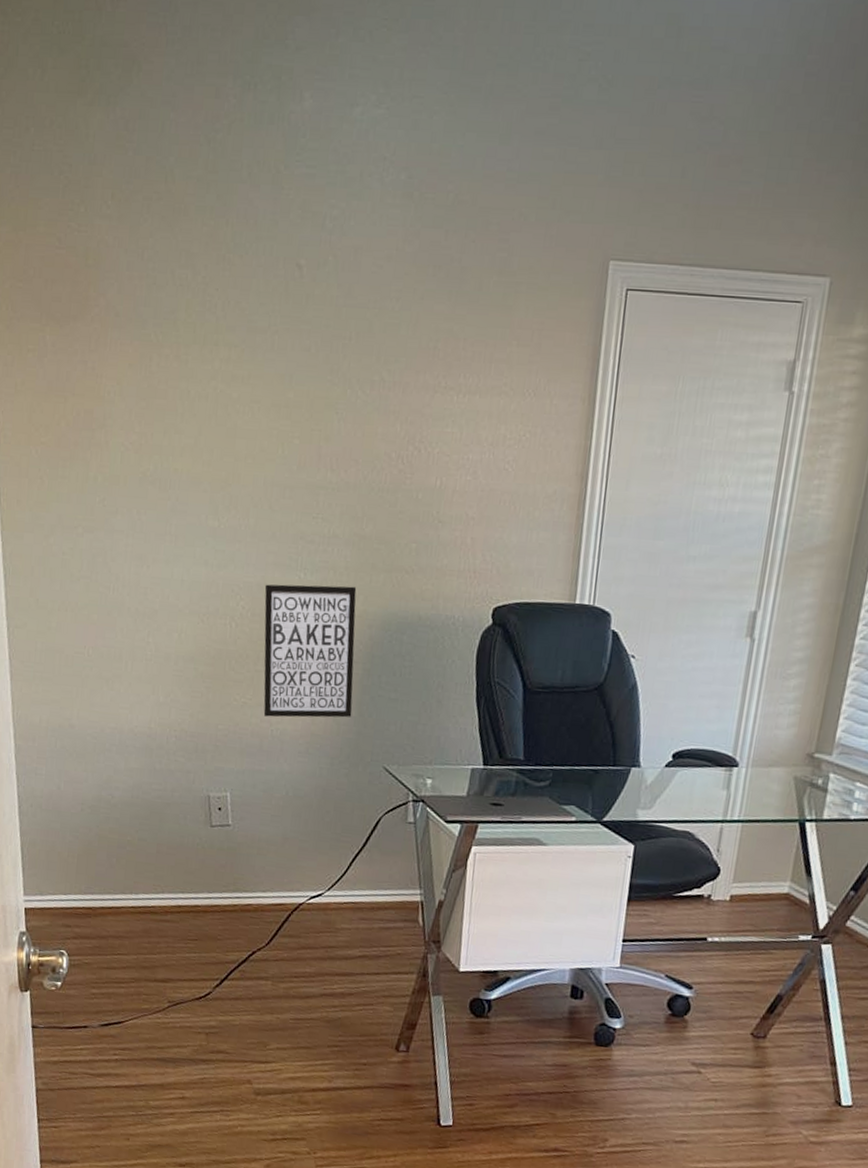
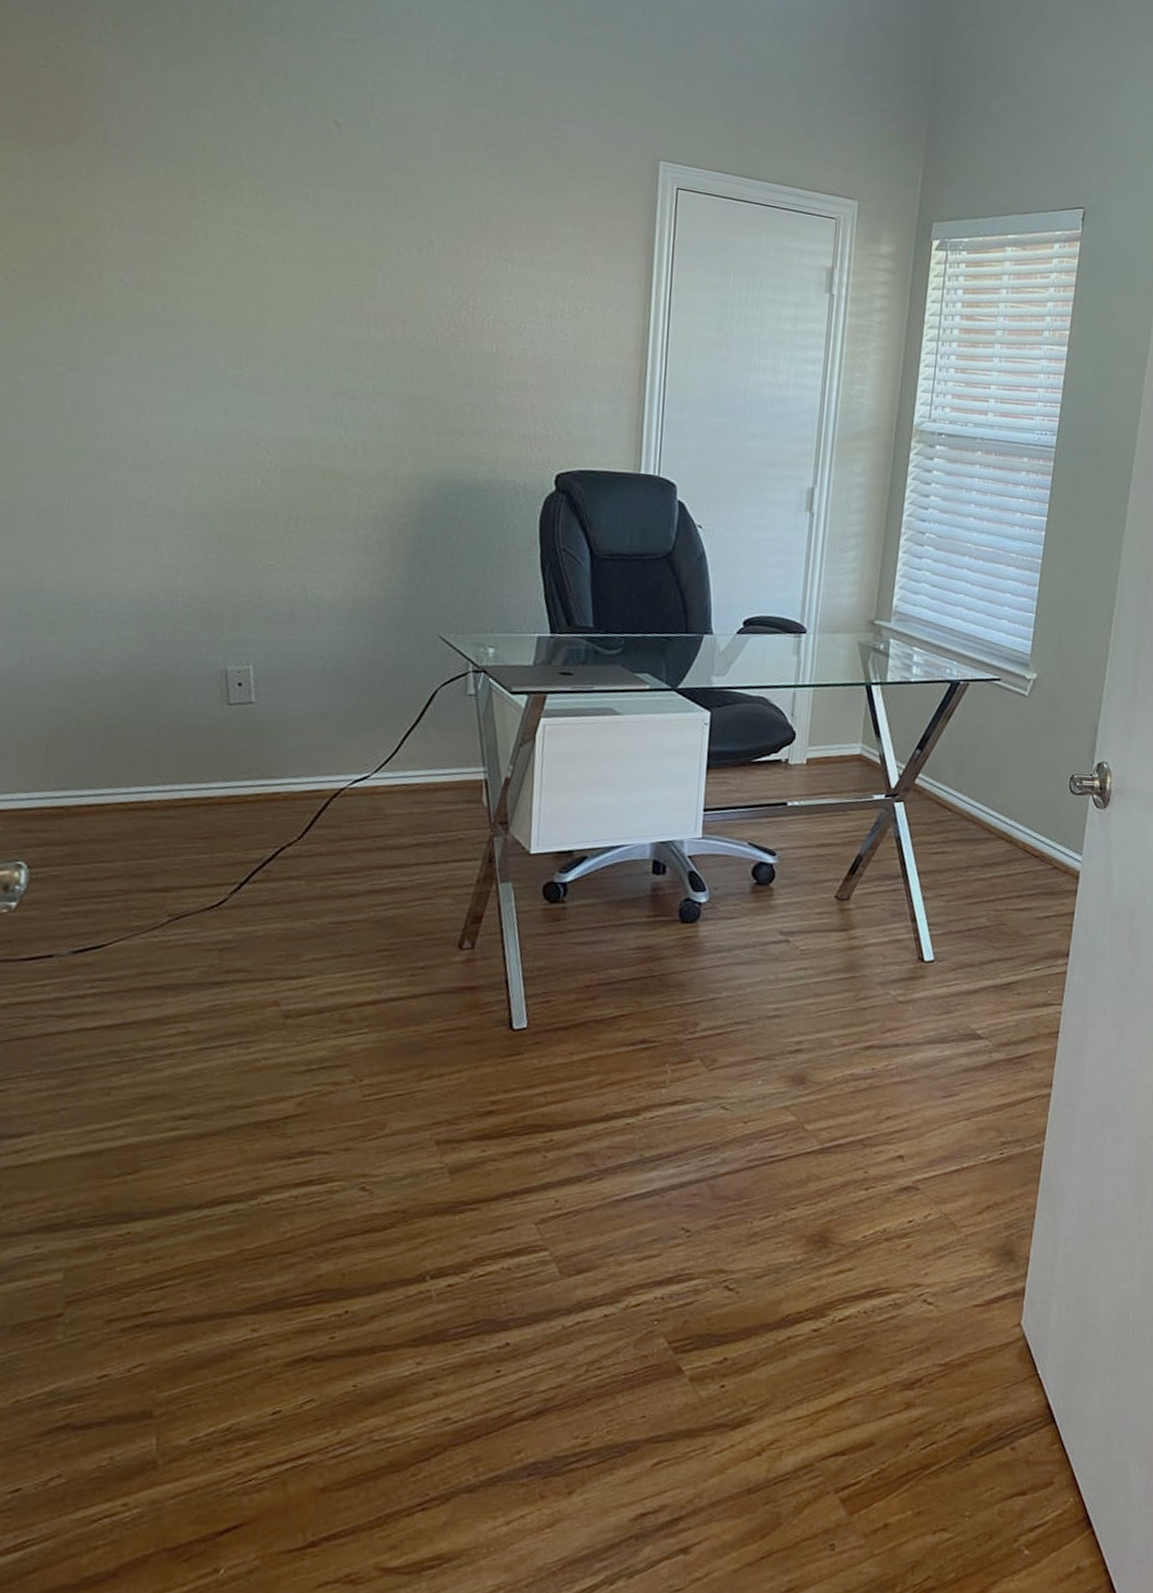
wall art: present [263,584,357,718] -> none [295,439,406,583]

